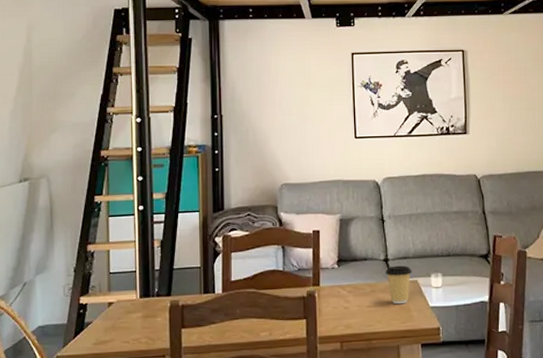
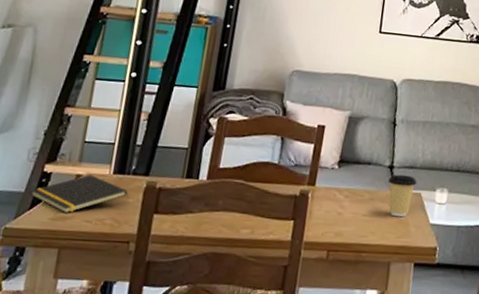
notepad: none [72,301,156,338] -> present [30,174,128,214]

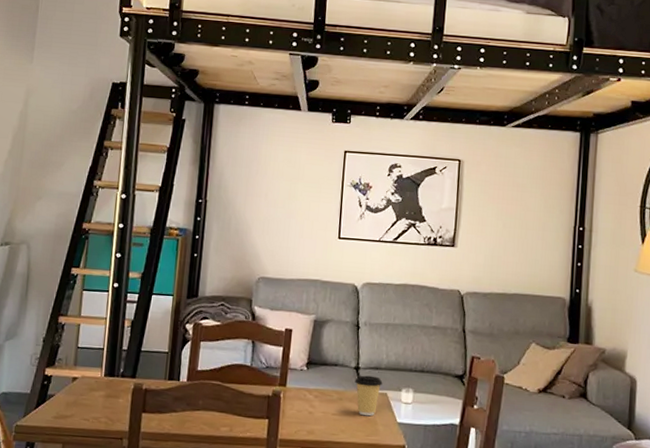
notepad: present [30,174,128,214] -> none [35,377,118,413]

